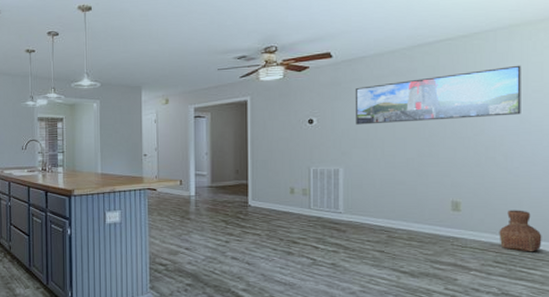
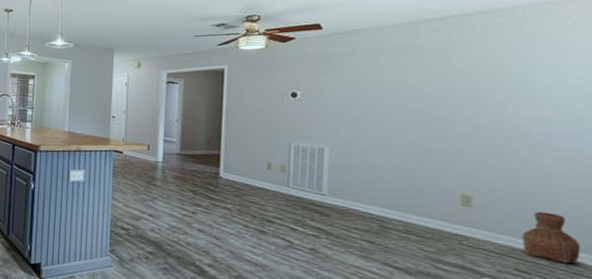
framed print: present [356,65,521,125] -> none [347,47,557,104]

